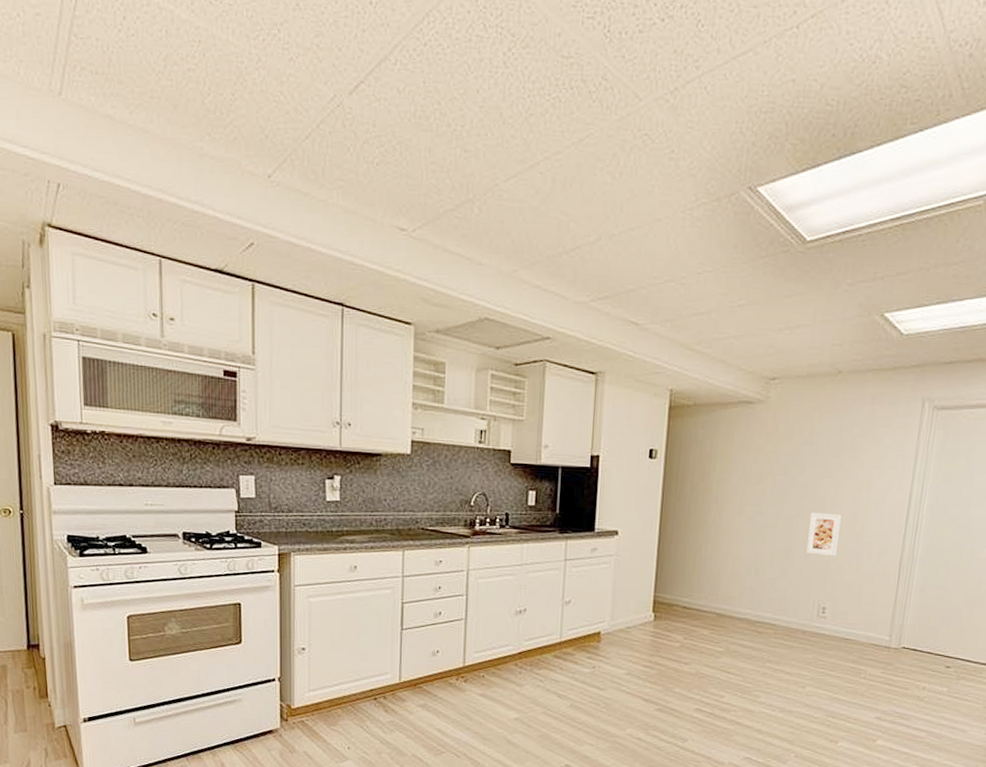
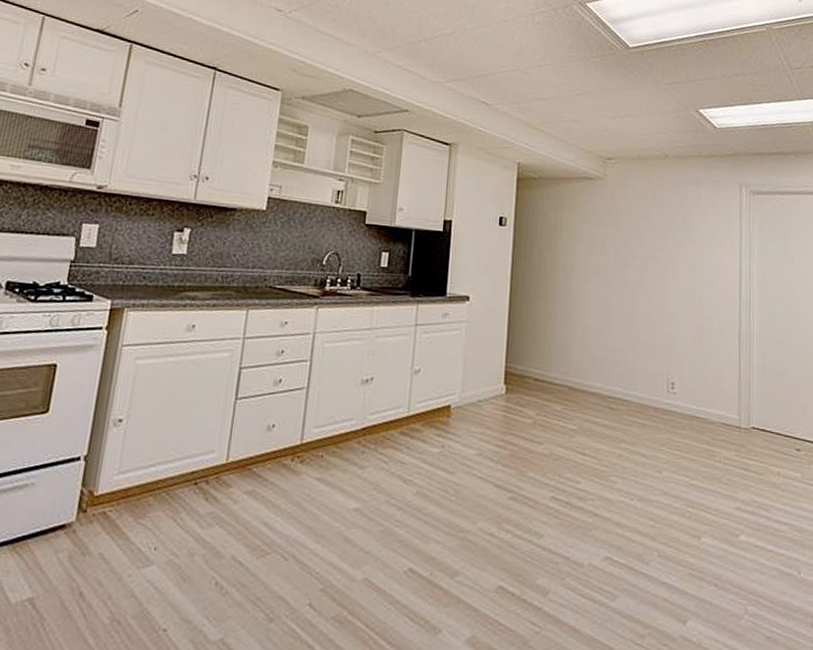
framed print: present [806,513,843,557] -> none [650,285,681,330]

